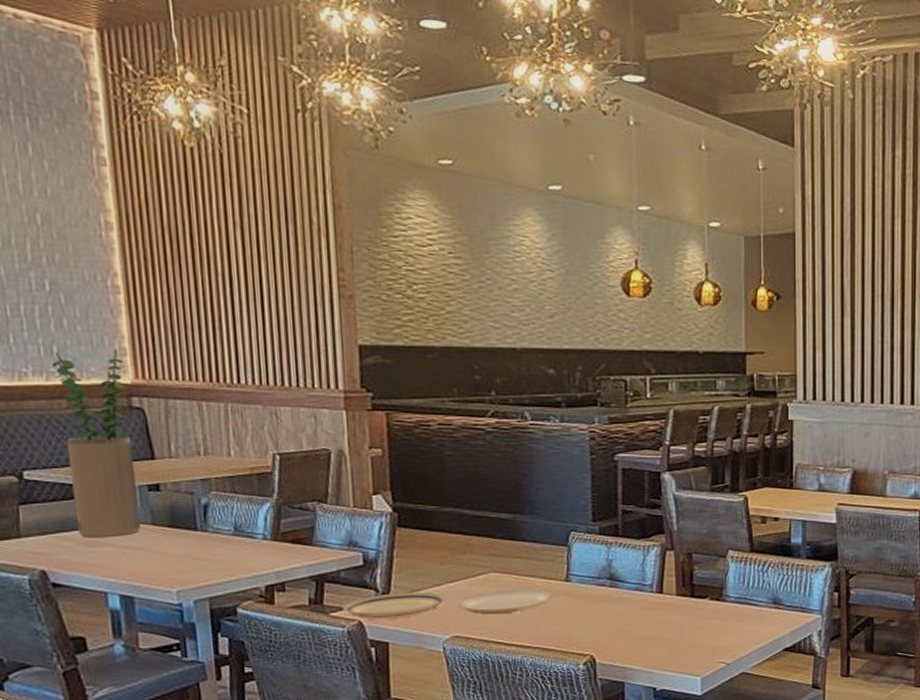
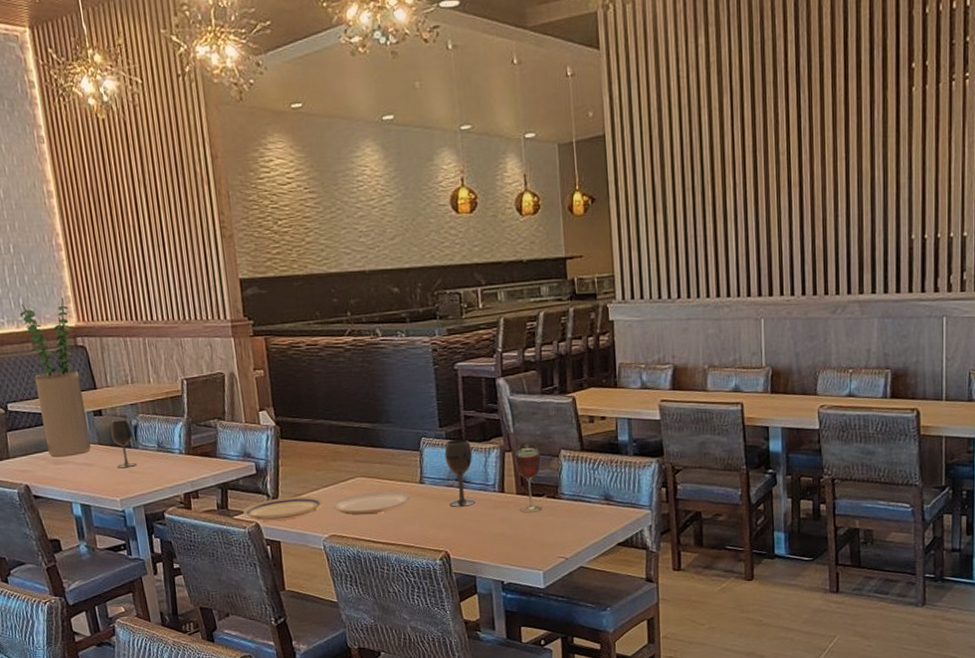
wine glass: none [170,497,203,554] -> present [110,420,137,469]
wine glass: none [597,535,630,608] -> present [444,439,475,507]
wineglass: none [677,542,706,615] -> present [515,443,542,513]

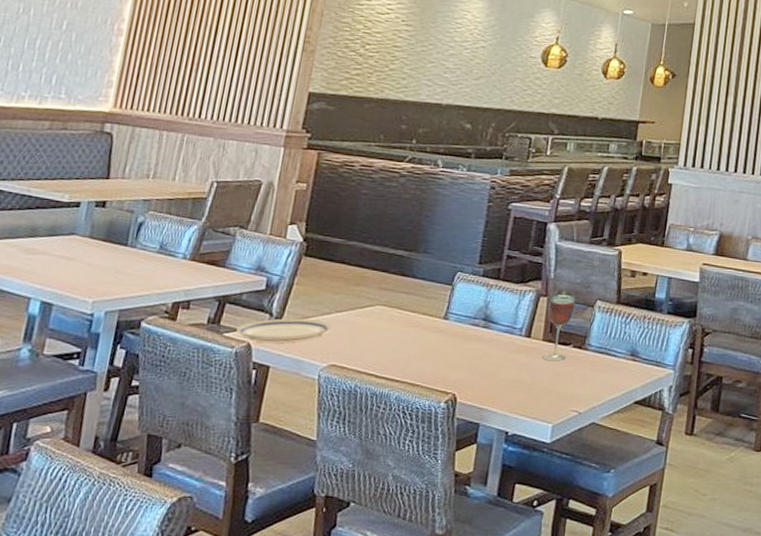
vase: present [19,297,92,457] -> none [22,80,108,247]
wine glass: present [110,420,137,469] -> none [102,214,136,268]
plate: present [332,491,411,515] -> none [340,322,431,347]
wine glass: present [444,439,475,507] -> none [469,278,508,348]

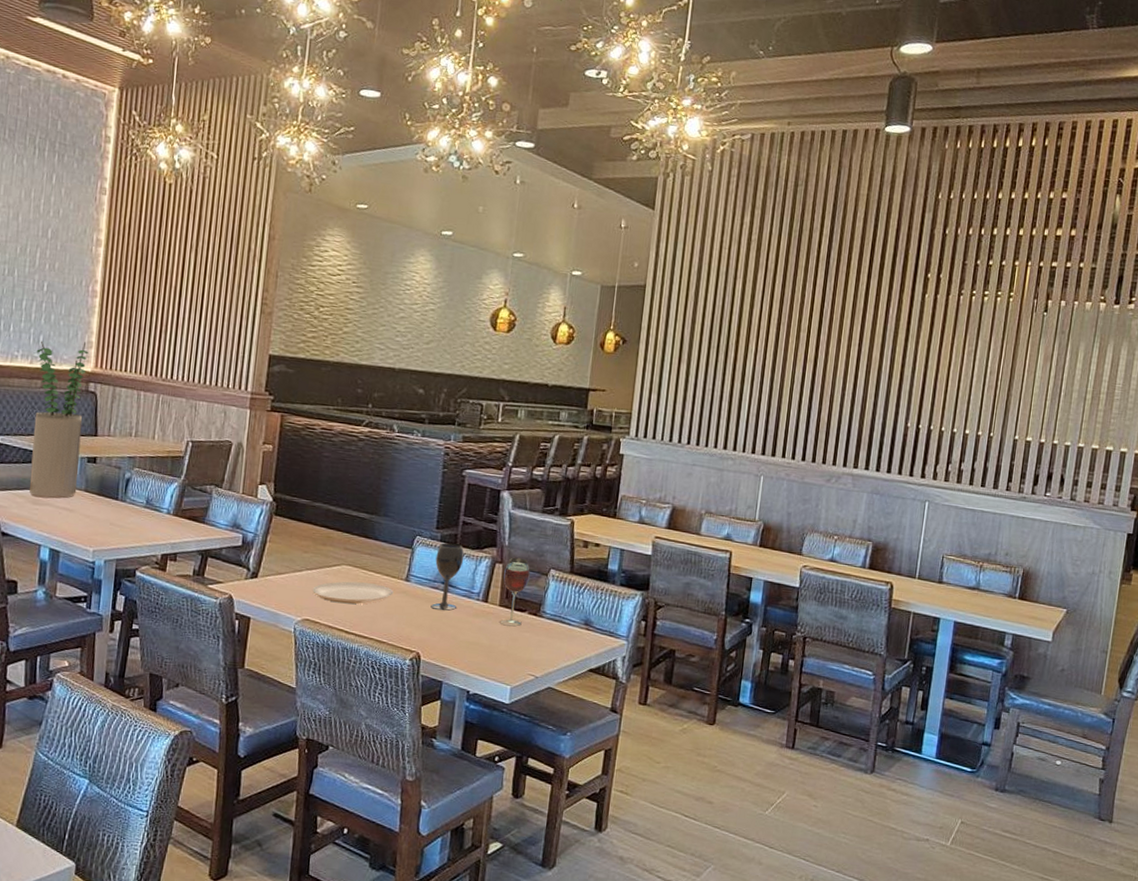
vase: none [22,80,108,247] -> present [29,341,89,499]
plate: present [236,318,332,344] -> none [219,573,304,597]
plate: none [340,322,431,347] -> present [312,581,394,604]
wine glass: none [469,278,508,348] -> present [430,543,464,611]

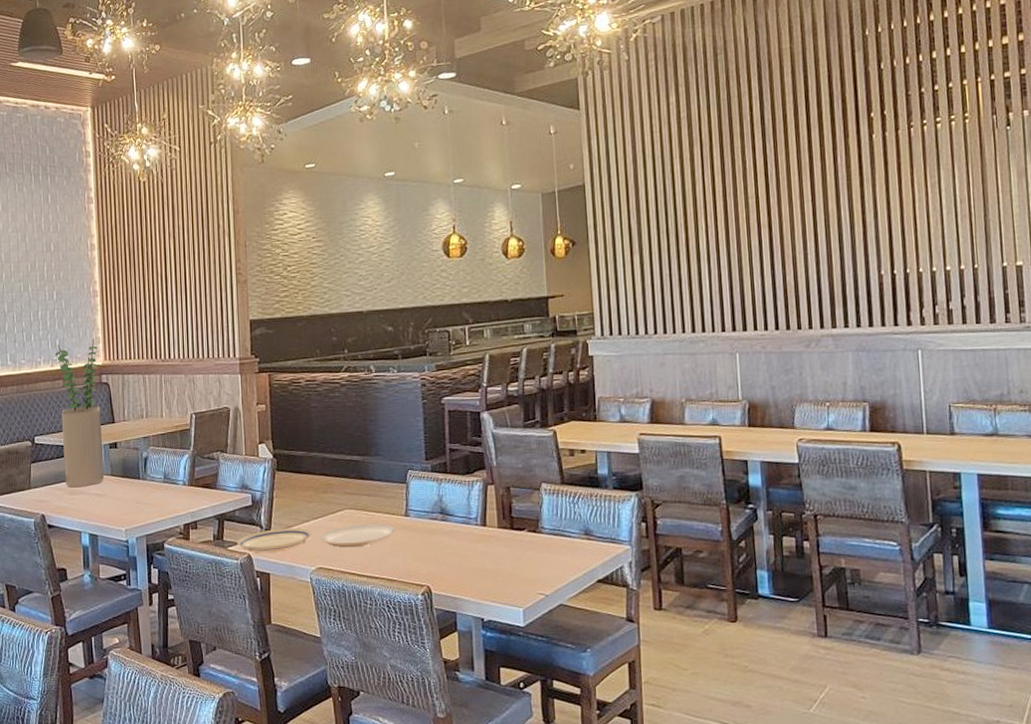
plate: none [219,573,304,597] -> present [237,528,312,553]
wine glass: present [430,543,464,611] -> none [430,472,457,540]
wineglass: present [500,557,530,627] -> none [497,476,523,547]

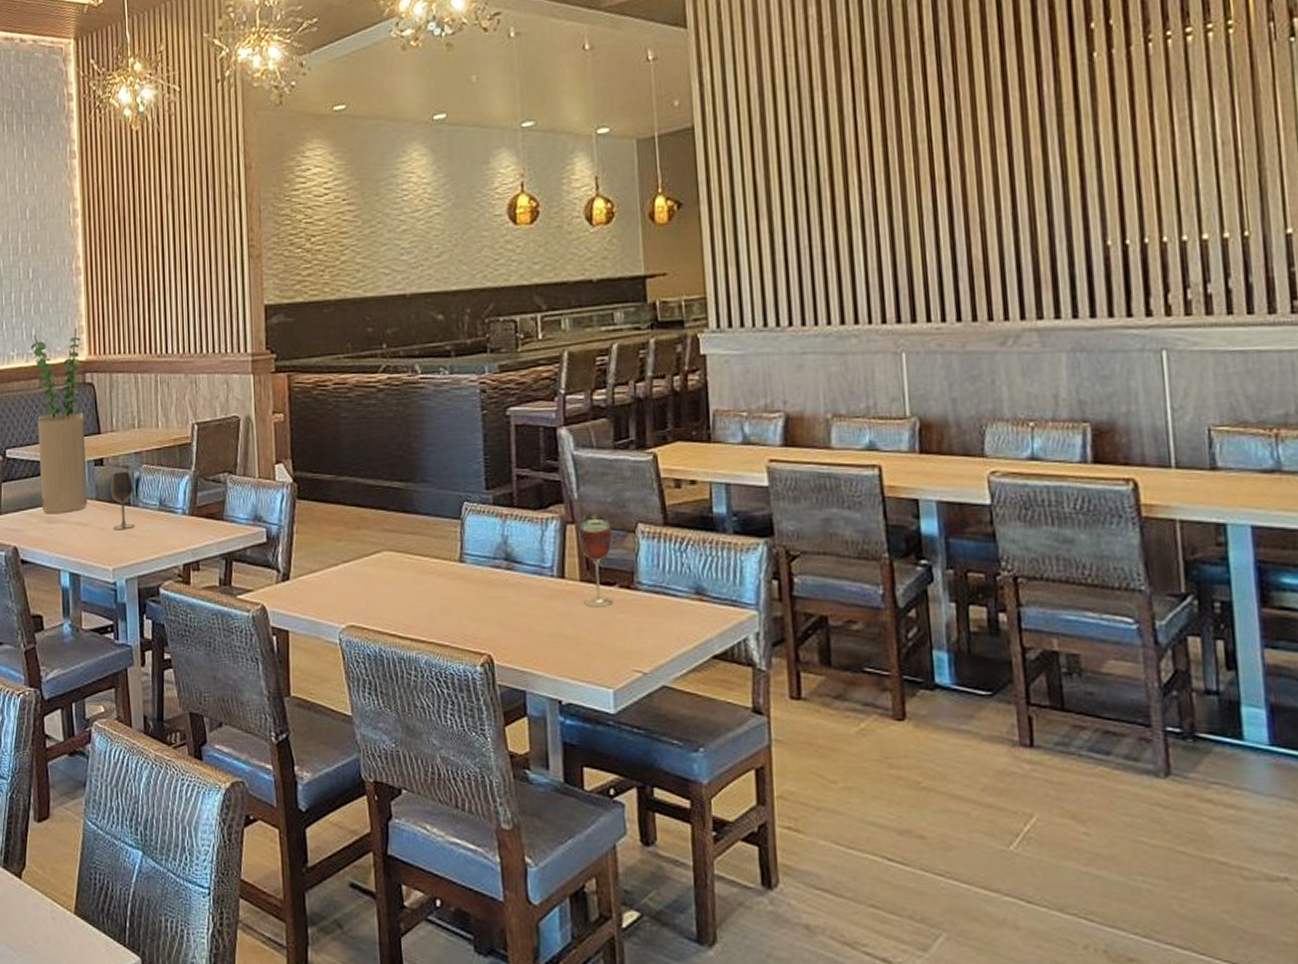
wine glass: none [123,452,143,499] -> present [111,471,134,530]
plate: present [237,528,312,553] -> none [248,573,342,605]
plate: present [320,523,396,548] -> none [352,570,448,601]
wineglass: none [497,476,523,547] -> present [579,513,613,607]

